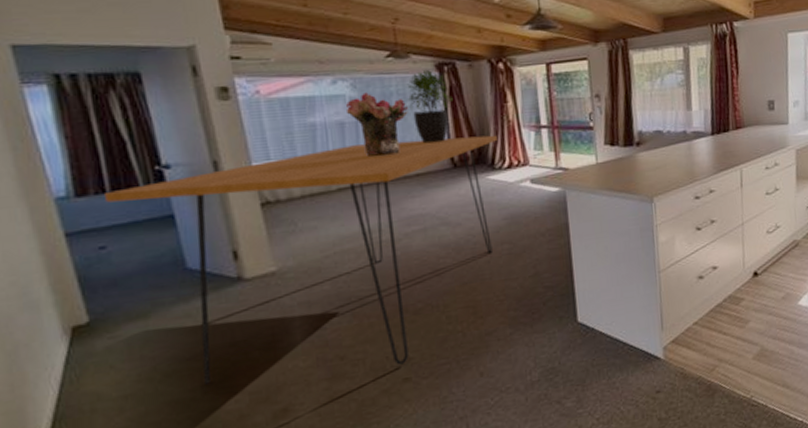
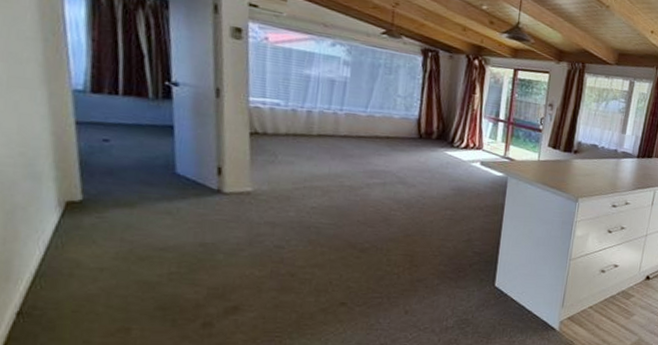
dining table: present [105,135,497,386] -> none [117,94,461,291]
bouquet: present [345,92,408,157] -> none [338,59,391,116]
potted plant: present [407,69,453,144] -> none [392,51,431,115]

